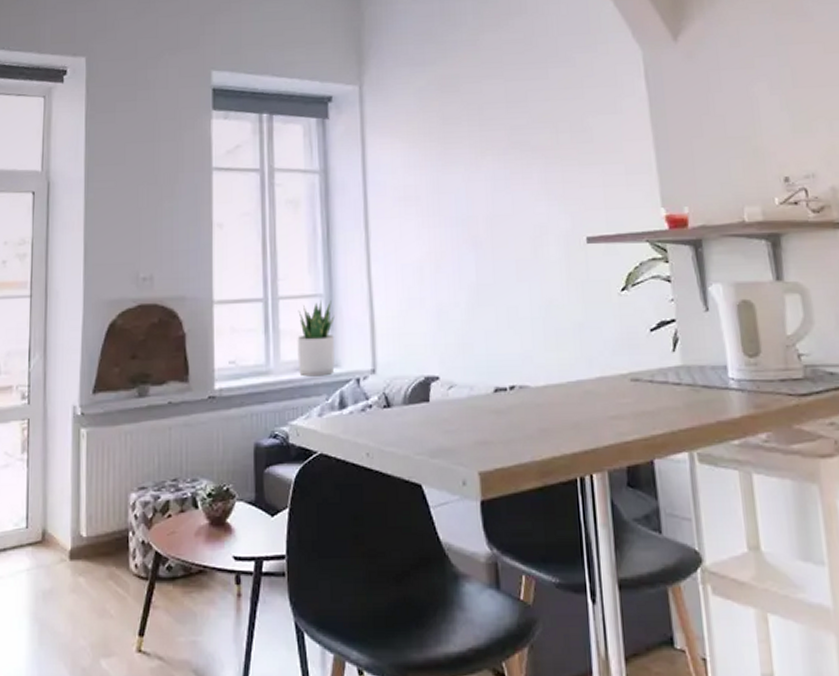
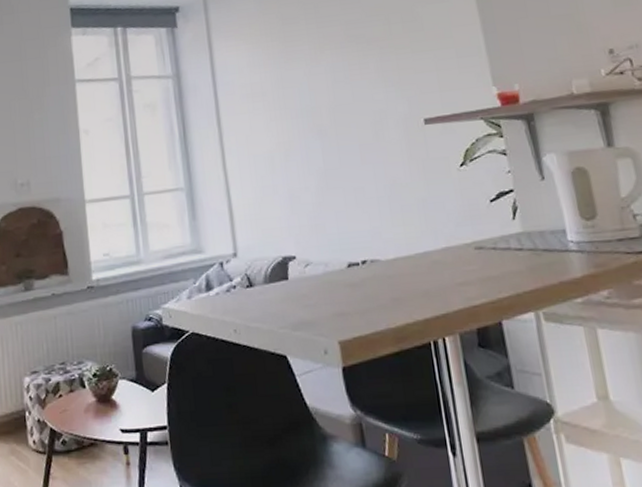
planter: present [297,299,335,377] -> none [162,192,200,263]

